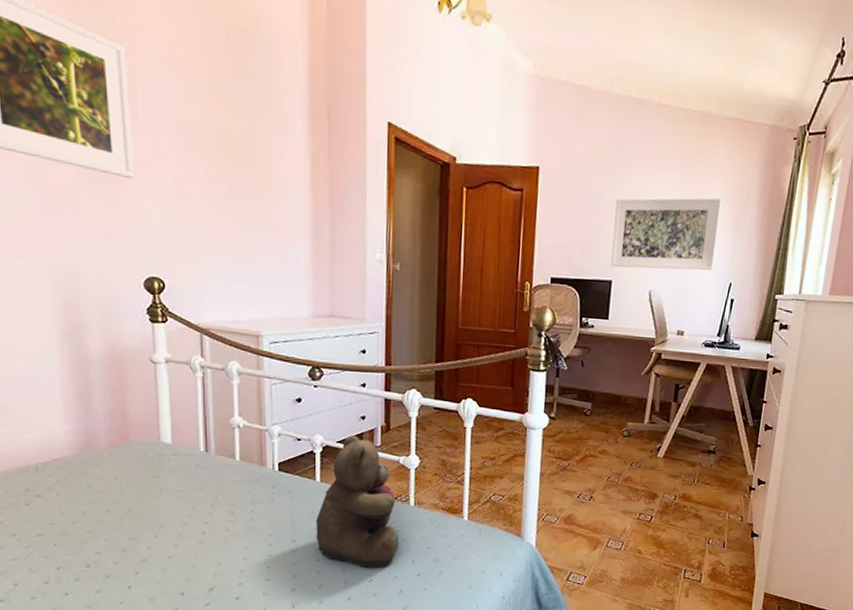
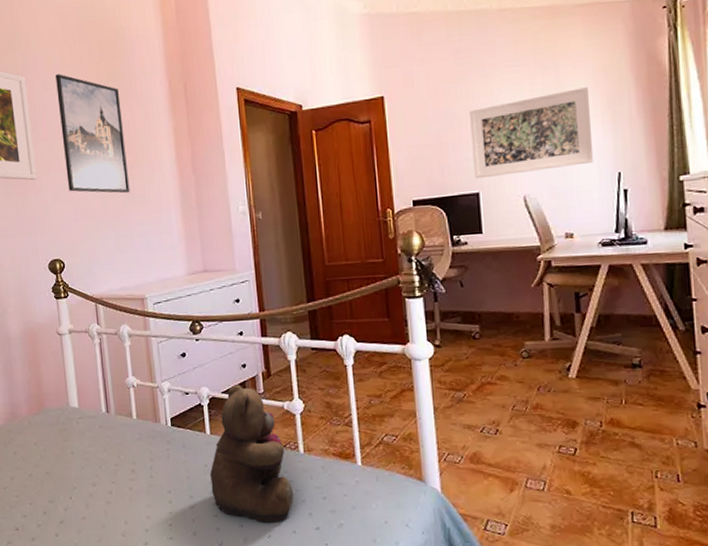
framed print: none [167,54,253,216] -> present [55,74,130,194]

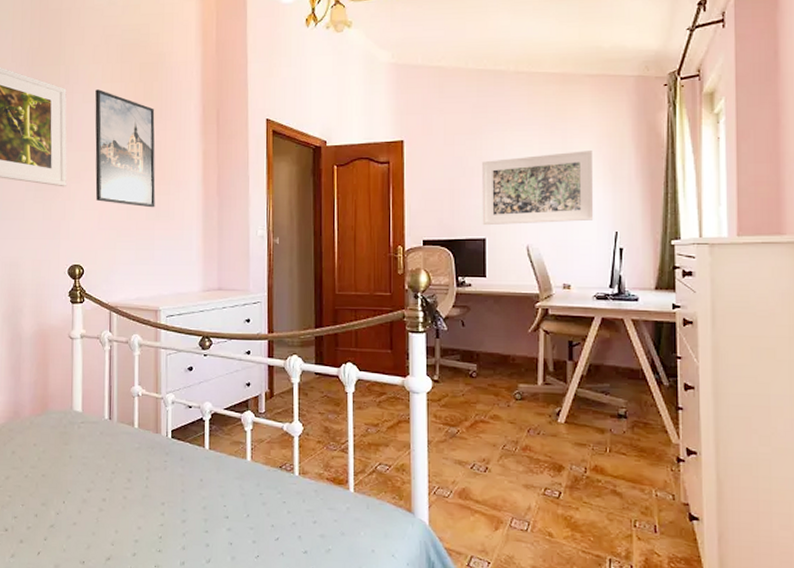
teddy bear: present [210,385,294,522] -> none [205,402,285,543]

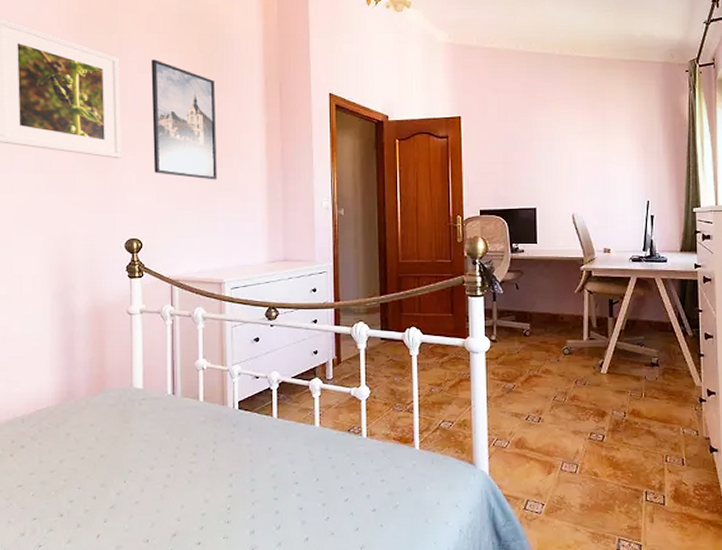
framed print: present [482,150,594,226] -> none [532,128,629,196]

